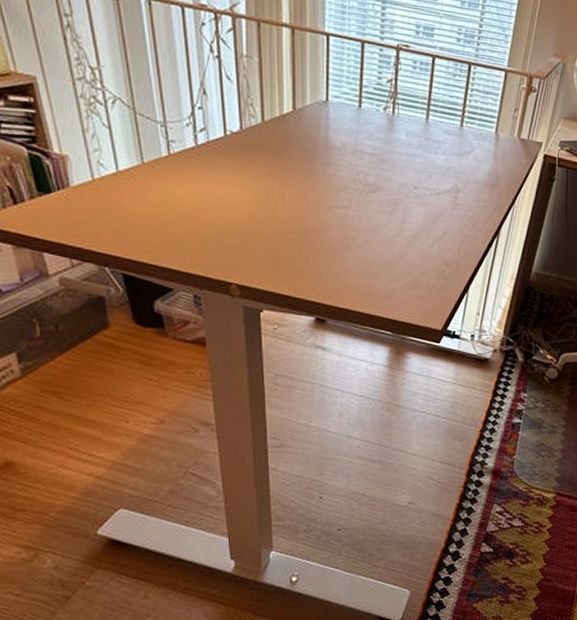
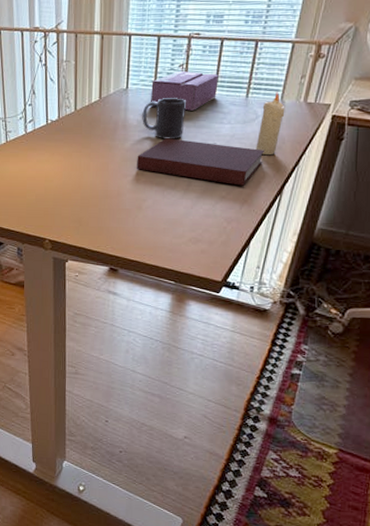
notebook: none [343,166,481,225] -> present [137,138,264,186]
mug: none [347,117,398,168] -> present [142,98,187,139]
tissue box: none [356,86,431,136] -> present [151,70,219,111]
candle: none [472,123,500,193] -> present [256,91,285,156]

